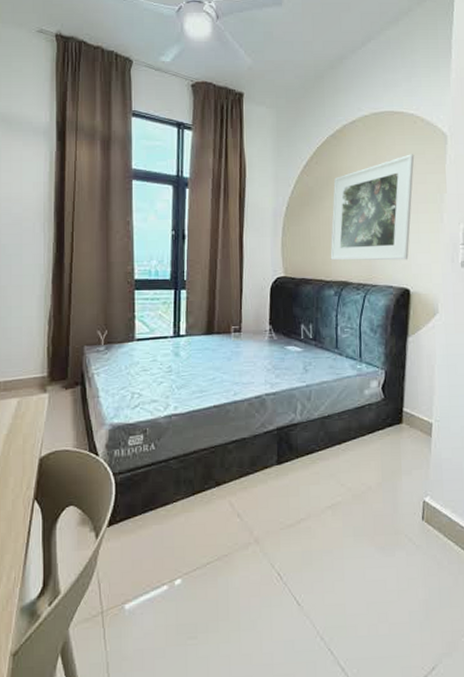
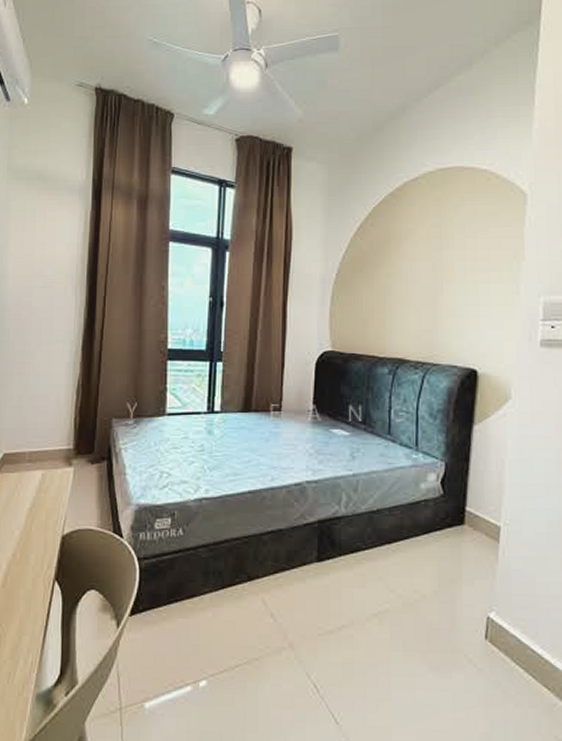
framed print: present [330,154,415,261] -> none [385,215,487,337]

